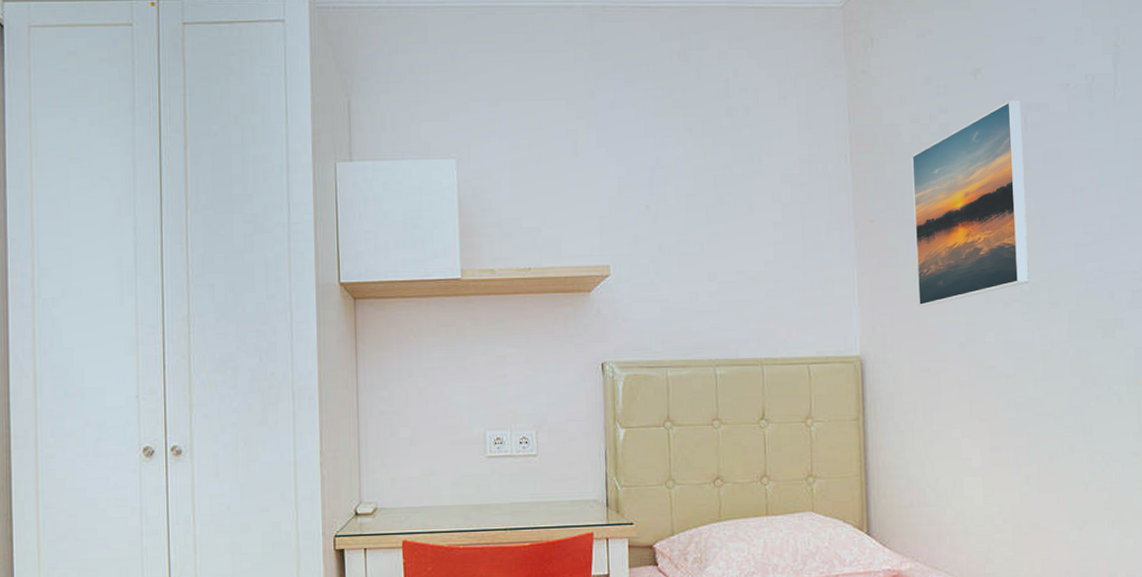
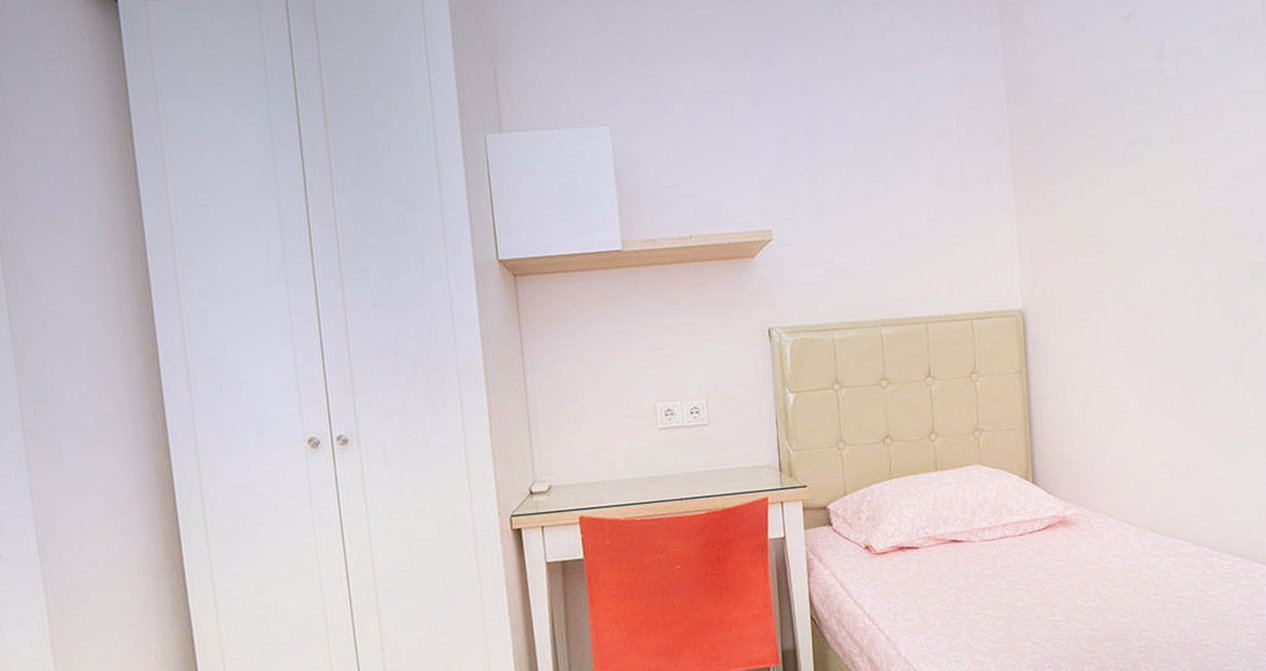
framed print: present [911,100,1029,306] -> none [1066,45,1183,257]

